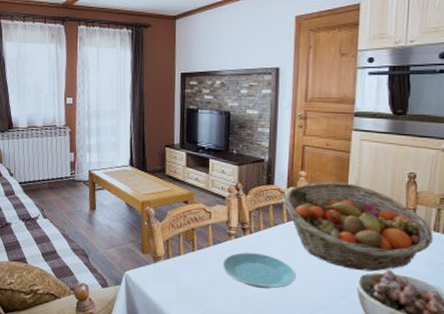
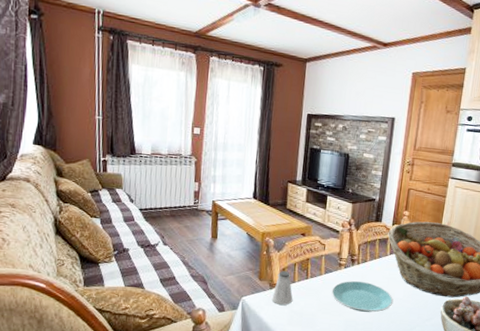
saltshaker: none [156,243,180,280] -> present [271,271,293,305]

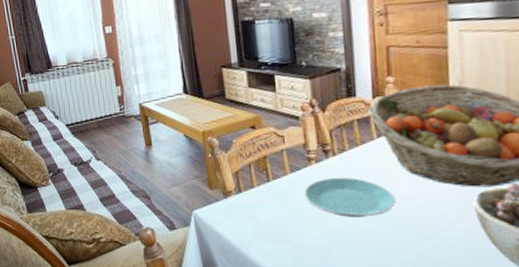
saltshaker: present [271,271,293,305] -> none [228,175,256,216]

